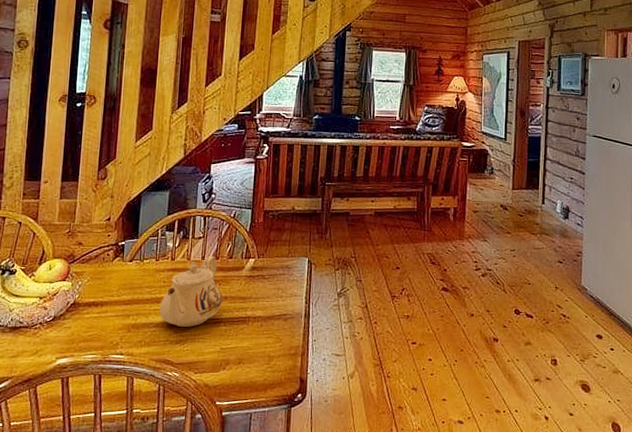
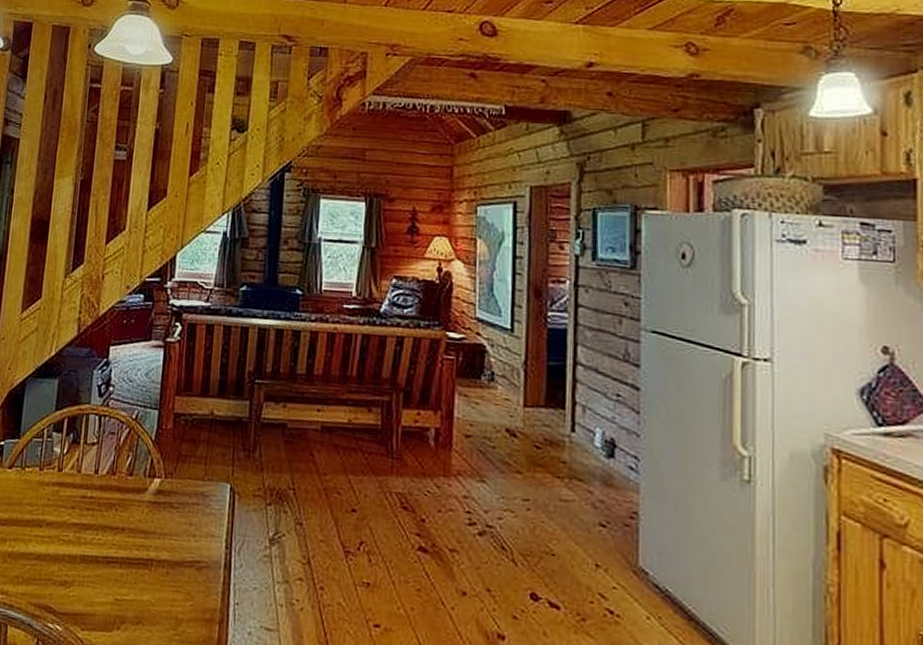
teapot: present [159,256,223,327] -> none [41,469,119,565]

